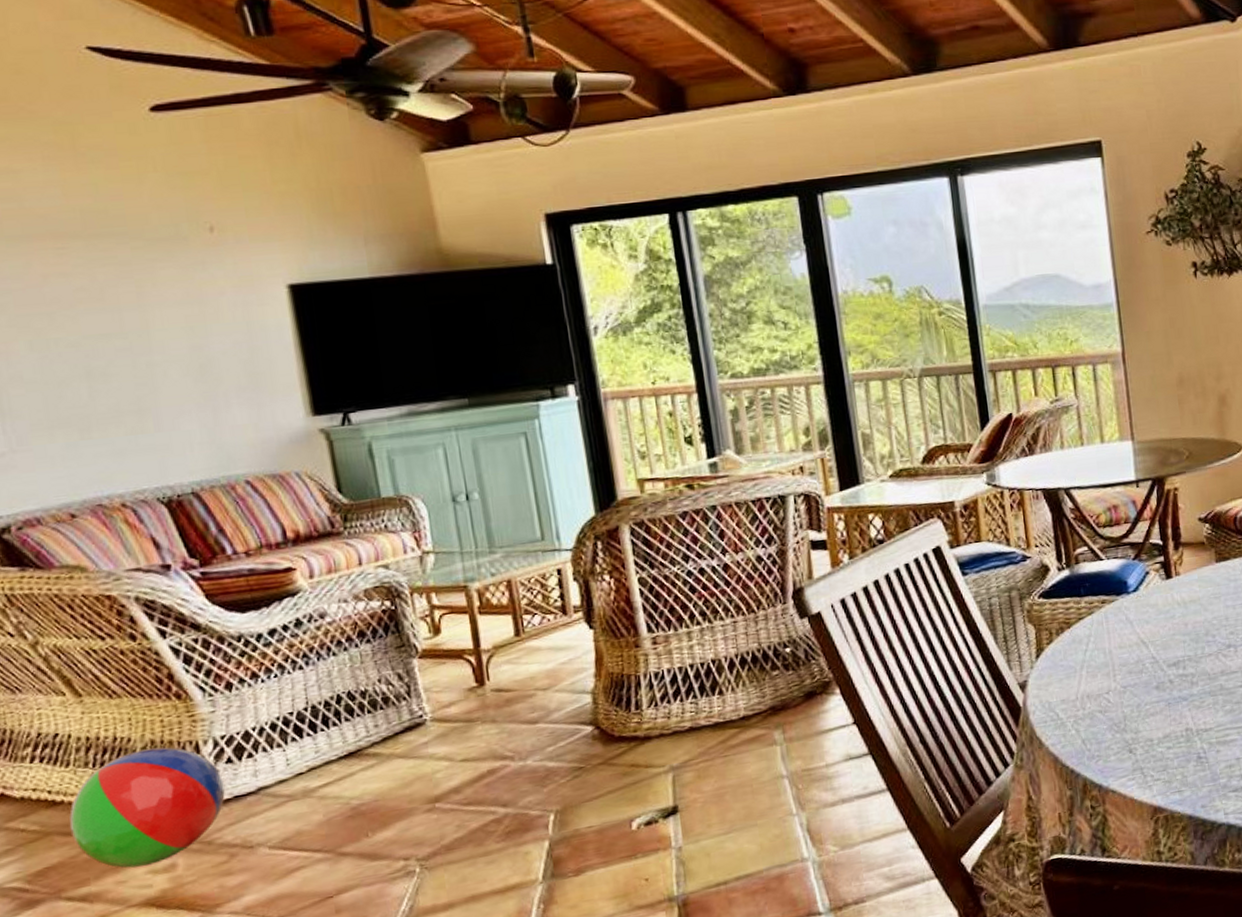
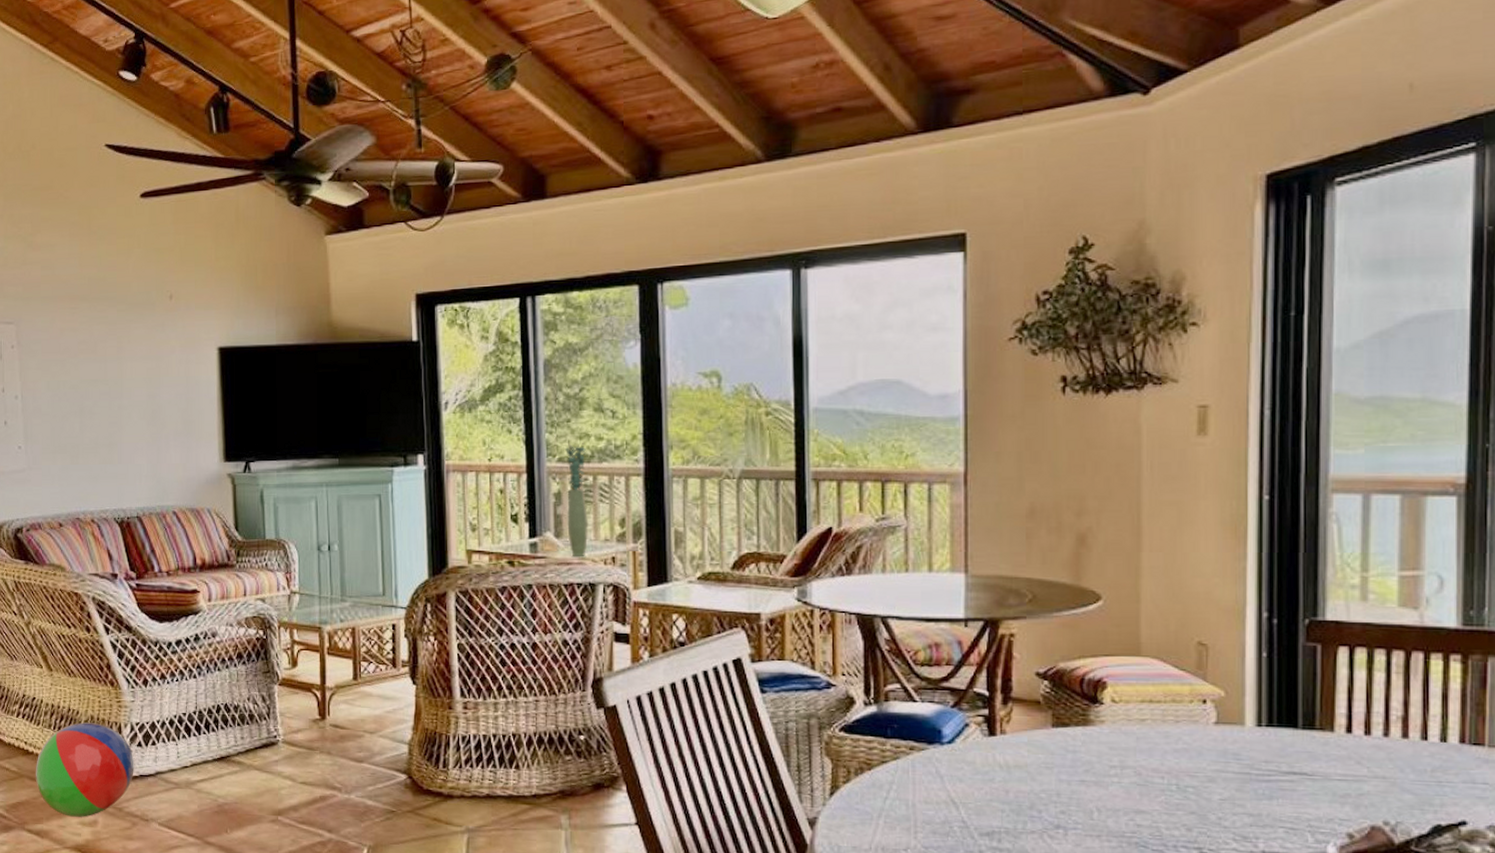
vase: none [738,355,772,471] -> present [565,441,589,556]

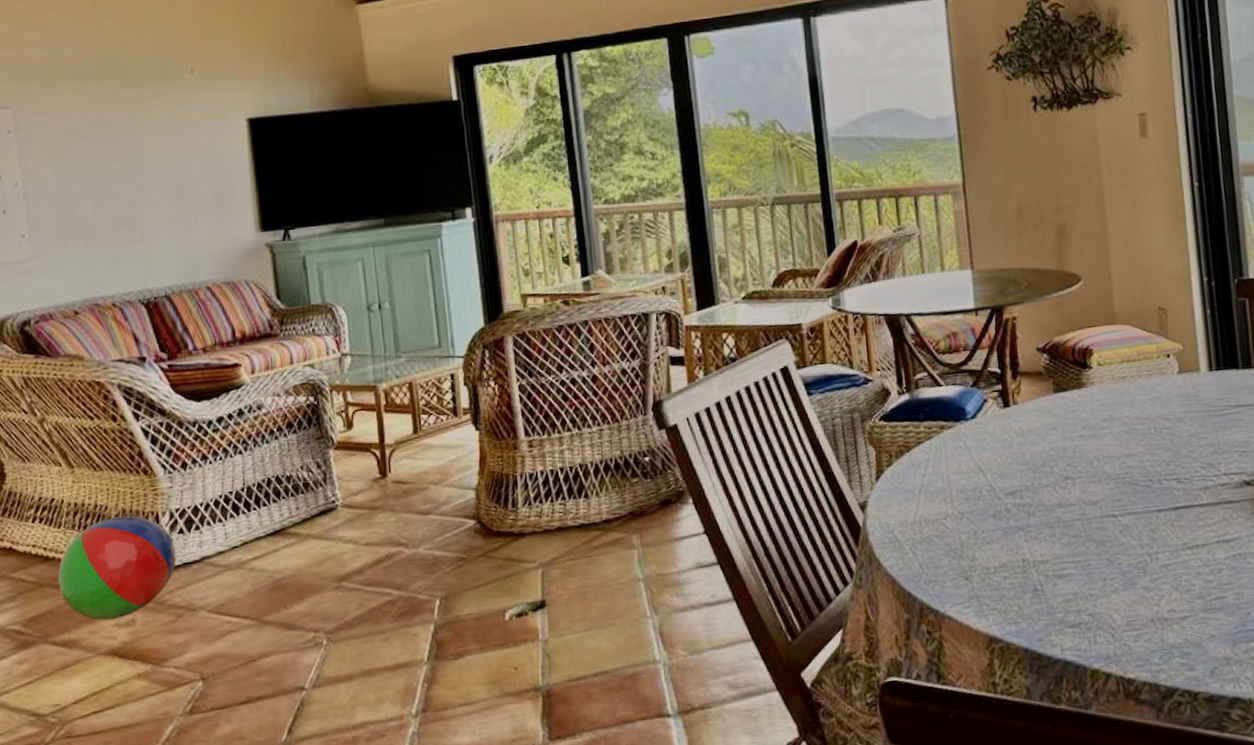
vase: present [565,441,589,556] -> none [610,183,638,290]

